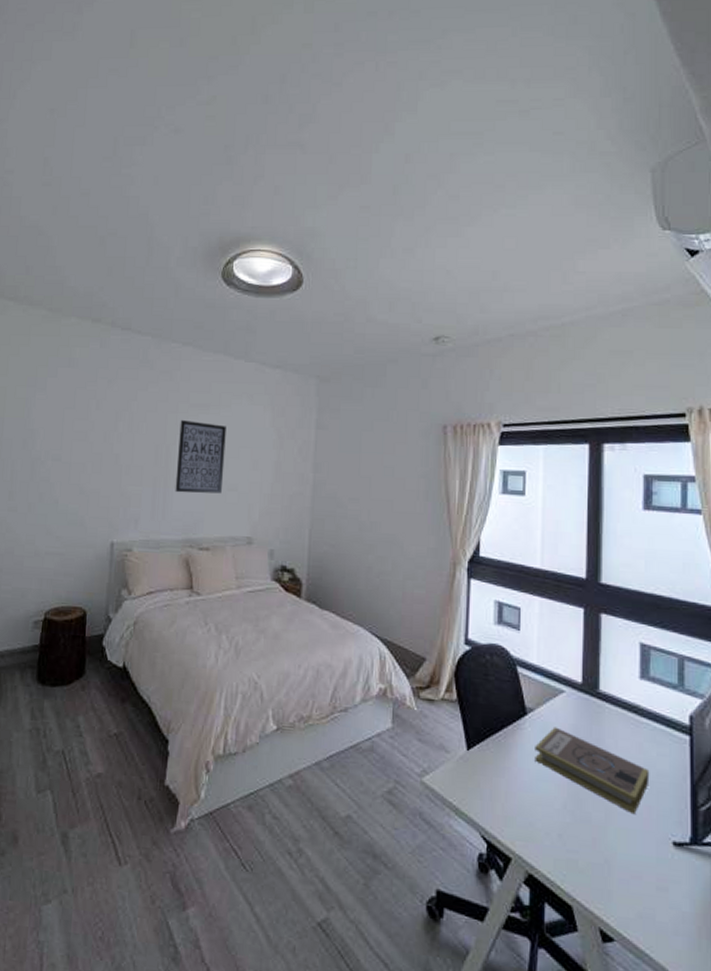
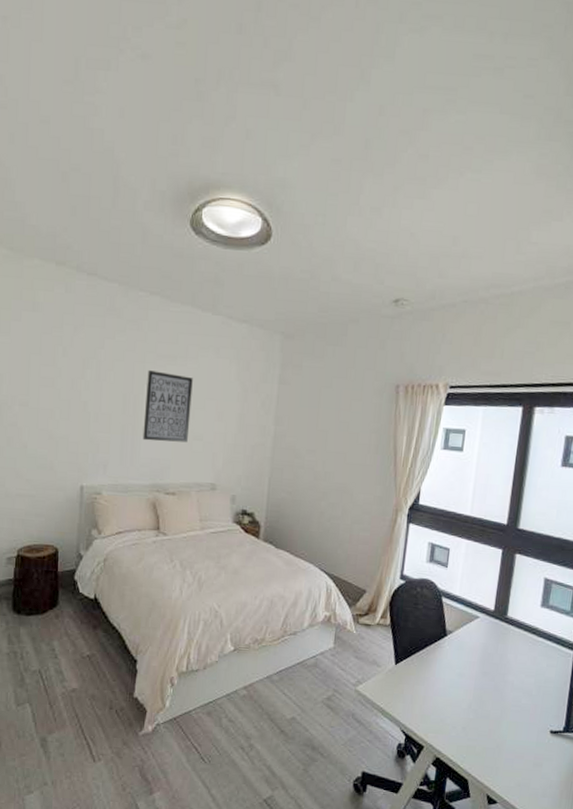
book: present [535,727,650,815] -> none [449,645,540,711]

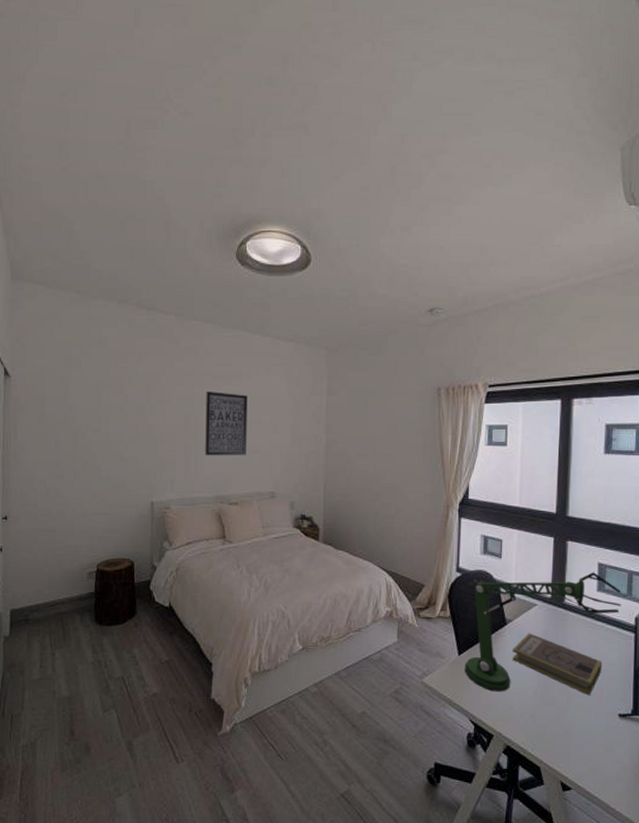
desk lamp: none [400,587,565,704] -> present [464,572,622,692]
book: none [449,645,540,711] -> present [512,633,603,696]

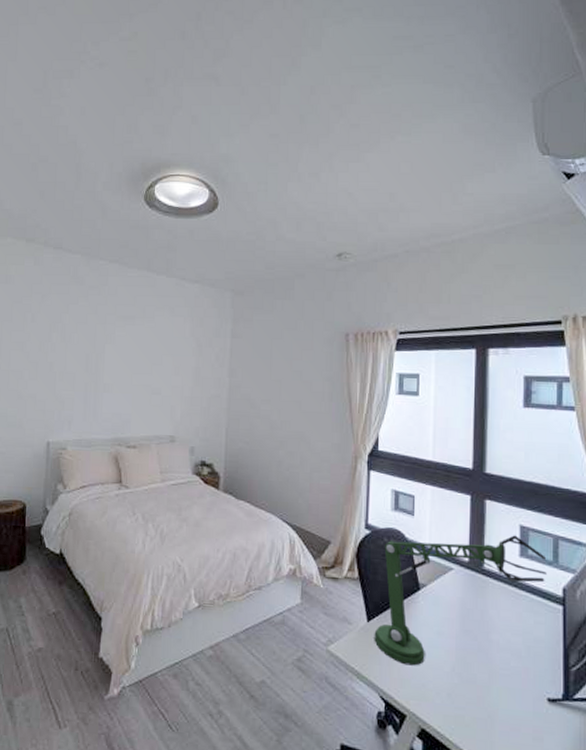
wall art: present [205,392,248,456] -> none [104,331,150,397]
book: present [512,633,603,696] -> none [427,600,528,676]

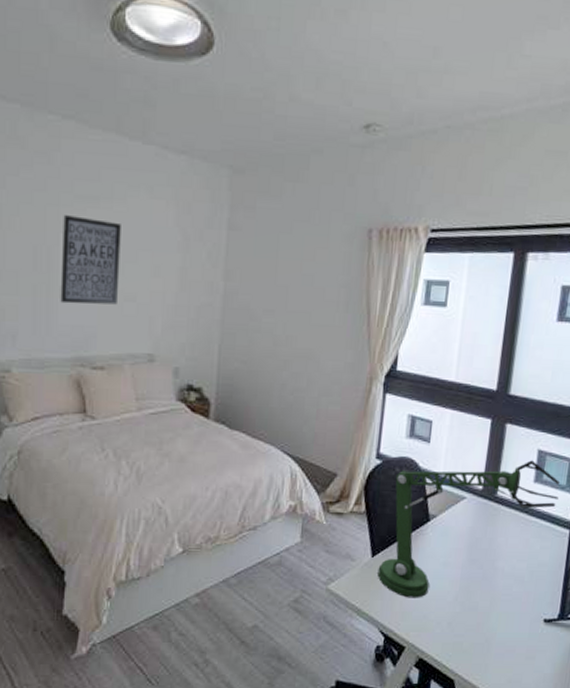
wall art: none [104,331,150,397] -> present [60,215,121,305]

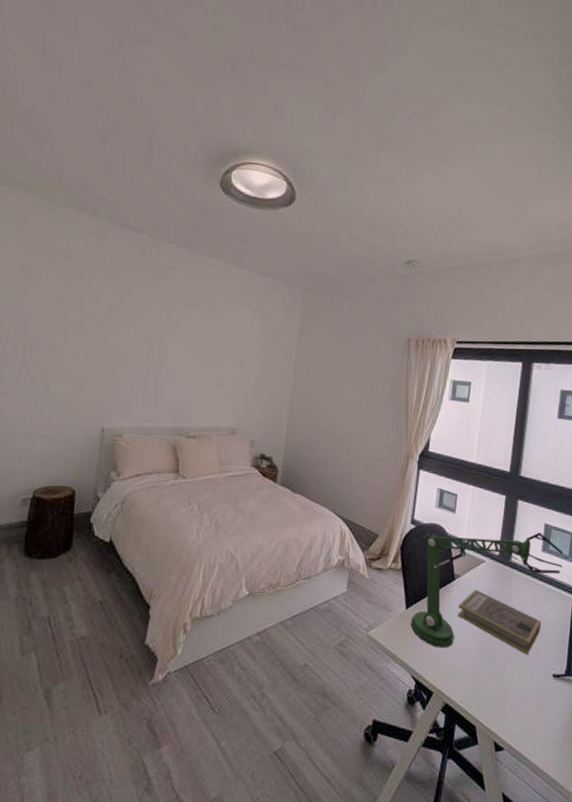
wall art: present [60,215,121,305] -> none [166,317,217,388]
book: none [433,530,532,600] -> present [457,589,542,655]

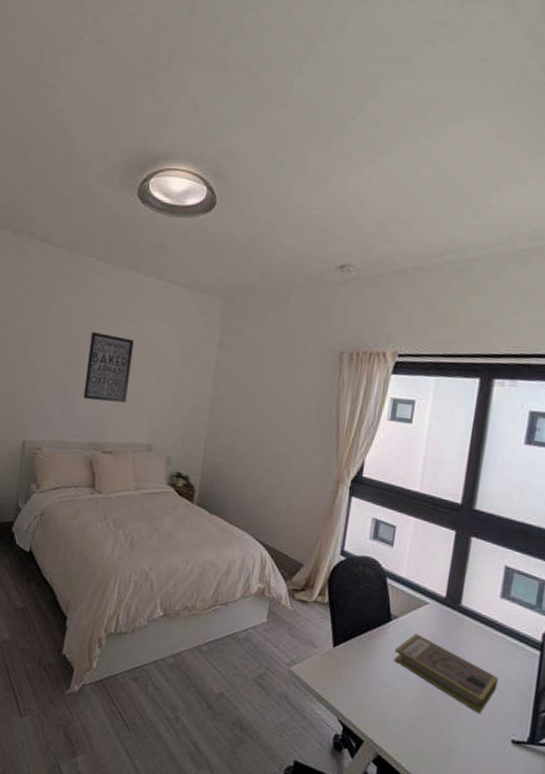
wall art: none [166,317,217,388] -> present [83,332,134,403]
desk lamp: present [410,532,564,648] -> none [338,569,530,695]

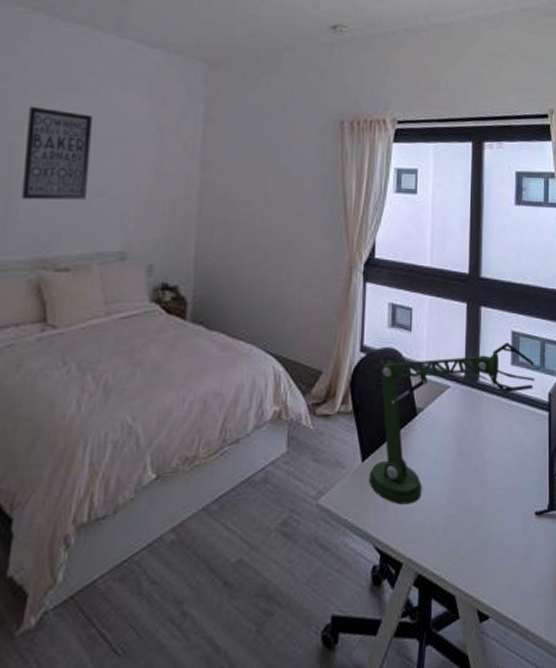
desk lamp: none [338,569,530,695] -> present [369,342,535,505]
book: present [394,633,499,714] -> none [424,423,518,494]

